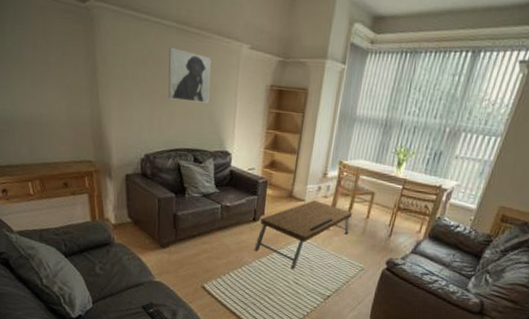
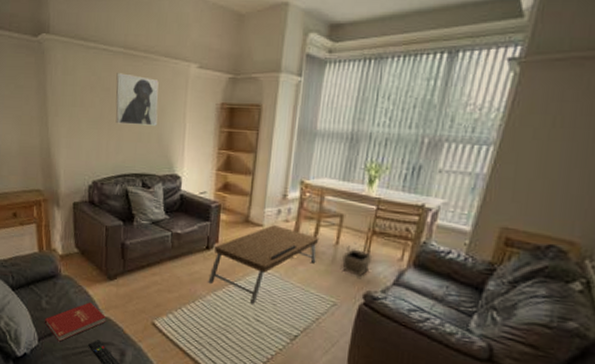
book: none [98,268,159,304] -> present [44,302,107,342]
basket: none [370,216,397,246] -> present [341,242,373,276]

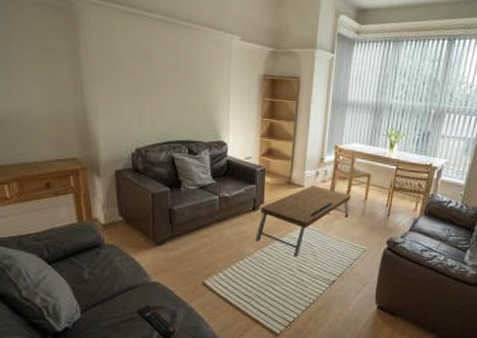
book: present [44,302,107,342] -> none [87,269,156,311]
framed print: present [115,73,159,126] -> none [157,40,203,94]
basket: present [341,242,373,276] -> none [369,197,394,226]

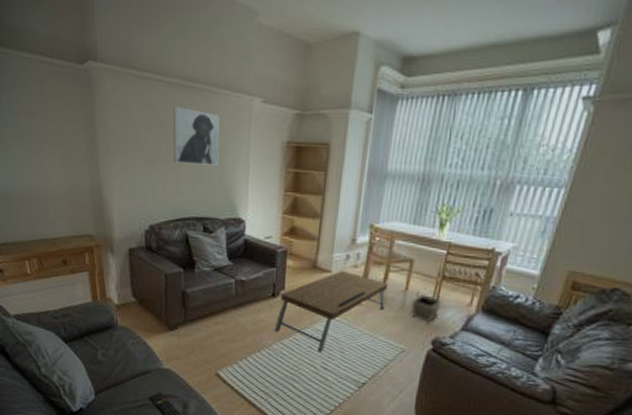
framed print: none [157,40,203,94] -> present [172,107,220,166]
basket: none [369,197,394,226] -> present [410,287,442,322]

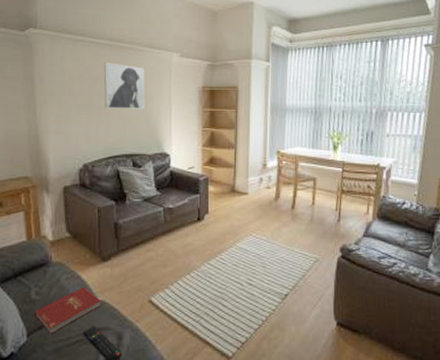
book: none [101,353,168,395] -> present [34,287,102,334]
coffee table: present [274,271,389,353] -> none [201,193,298,270]
basket: present [410,287,442,322] -> none [318,201,344,232]

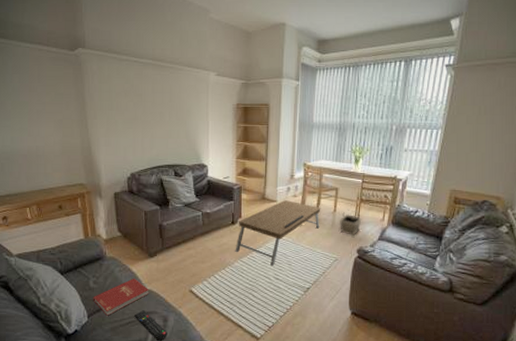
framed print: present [103,63,145,109] -> none [147,81,185,124]
coffee table: none [201,193,298,270] -> present [235,200,321,267]
basket: none [318,201,344,232] -> present [339,209,362,236]

